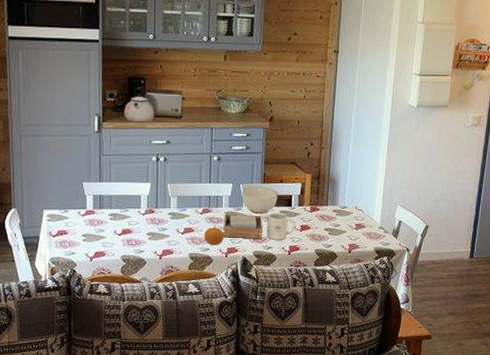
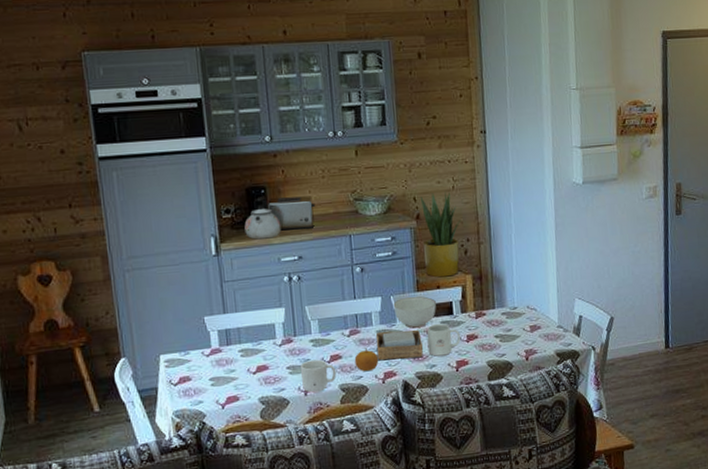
mug: none [158,230,188,257] -> present [299,359,337,393]
planter: none [272,100,308,174] -> present [420,192,462,278]

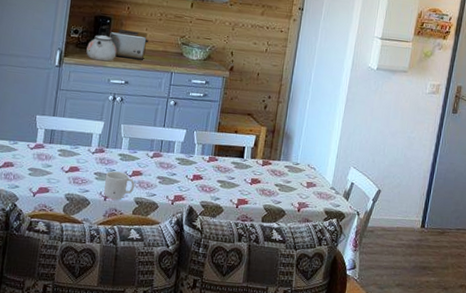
fruit: present [354,348,379,372] -> none [151,170,173,192]
napkin holder: present [375,329,423,361] -> none [172,159,213,190]
bowl: present [393,296,436,328] -> none [194,134,231,163]
planter: present [420,192,462,278] -> none [228,51,268,125]
mug: present [426,324,461,357] -> none [216,163,247,192]

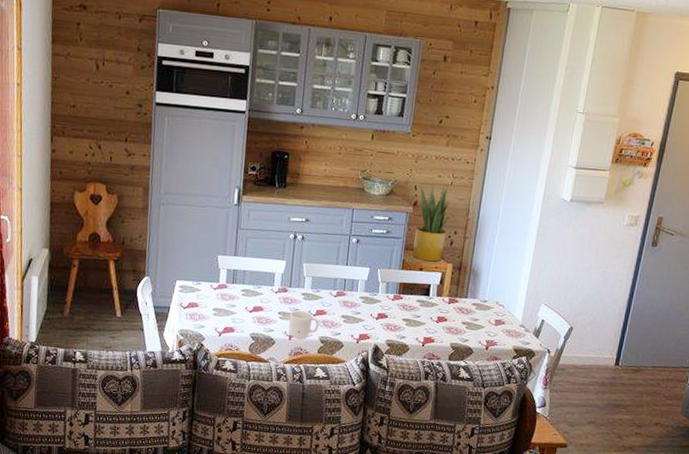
kettle: present [86,25,117,63] -> none [265,161,296,200]
toaster: present [110,27,149,61] -> none [288,163,329,198]
planter: none [228,51,268,125] -> present [412,185,453,262]

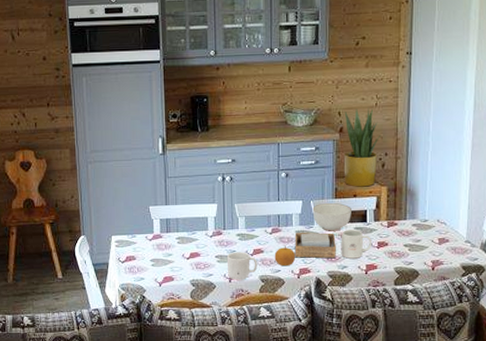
fruit: none [336,309,358,330] -> present [274,245,296,267]
napkin holder: none [356,298,398,328] -> present [294,232,336,259]
bowl: none [378,272,416,302] -> present [312,202,351,231]
mug: none [401,301,433,331] -> present [341,230,373,259]

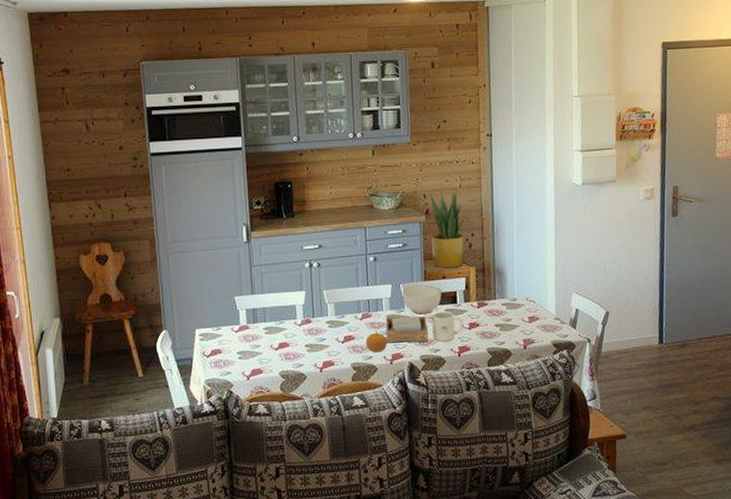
mug: present [226,252,258,280] -> none [316,339,349,370]

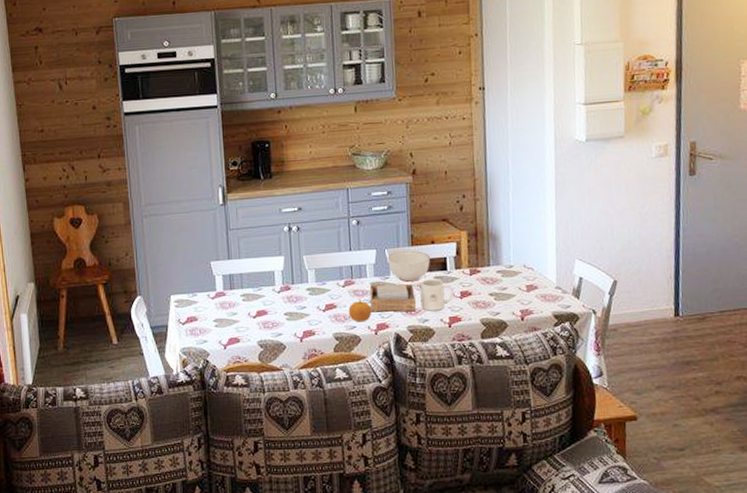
planter: present [429,190,467,269] -> none [416,148,458,233]

